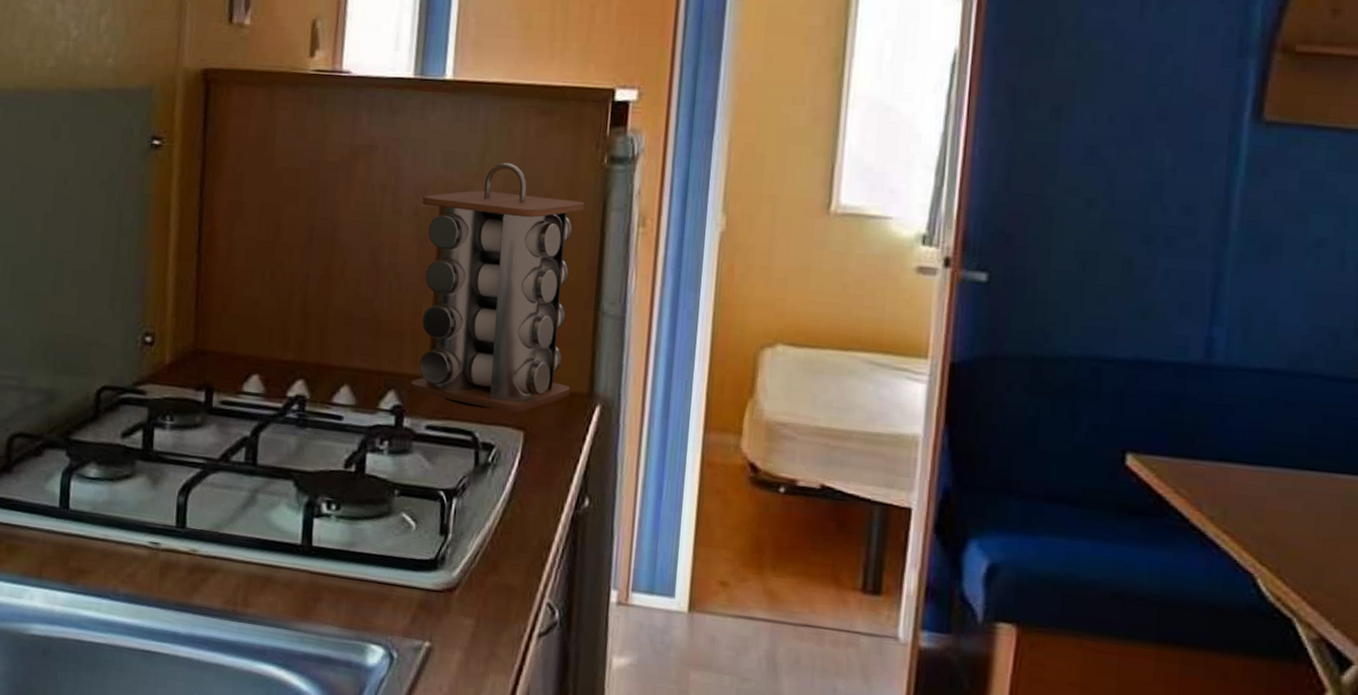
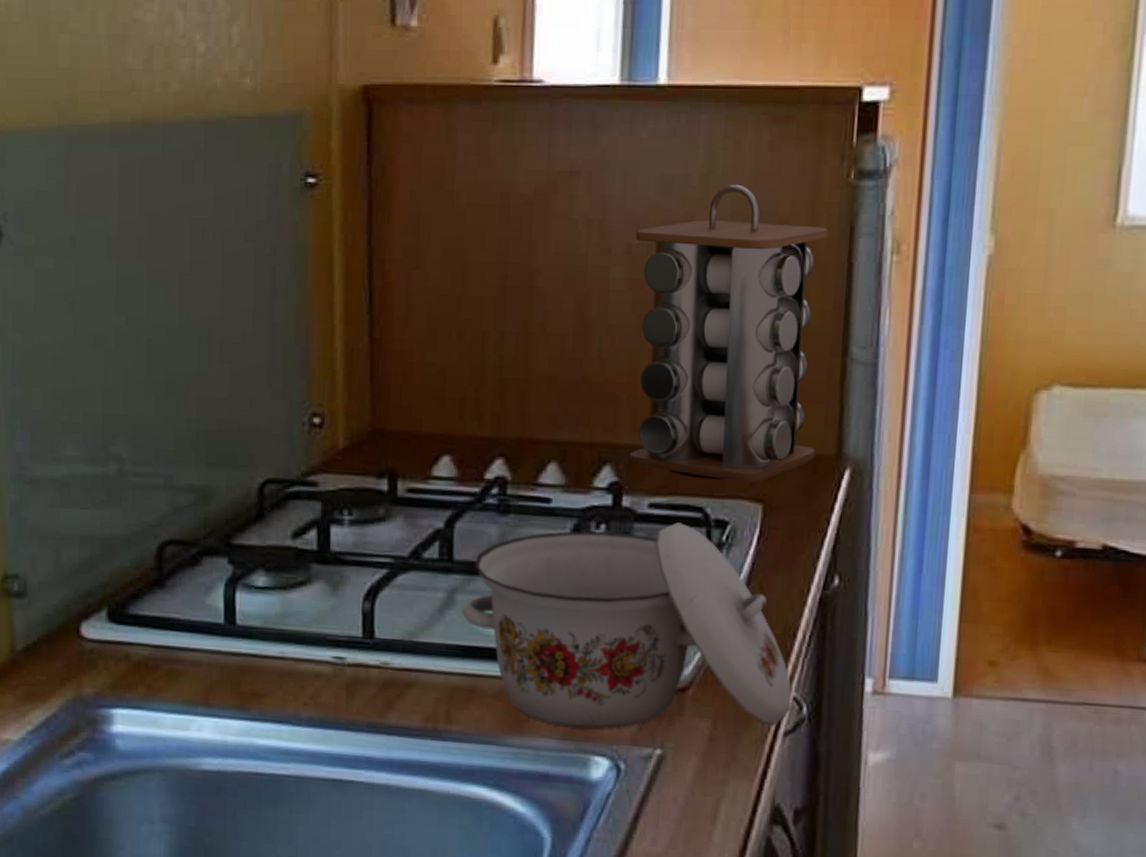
cooking pot: none [262,443,546,627] -> present [462,522,792,730]

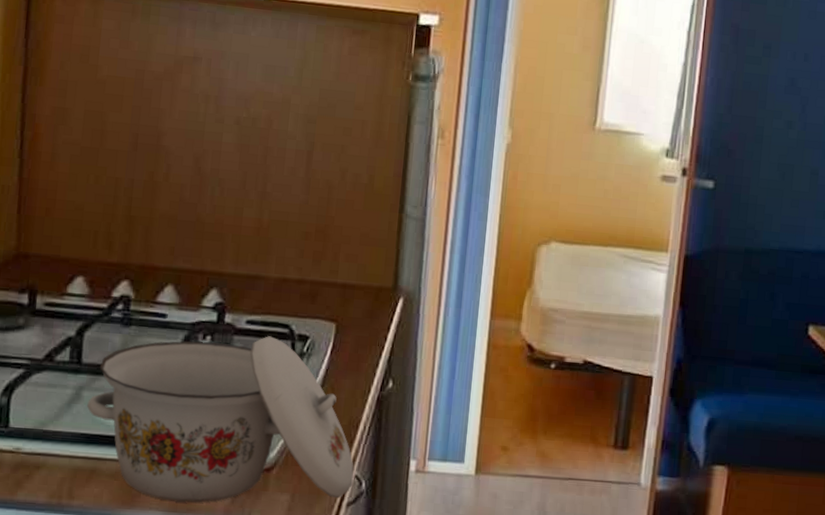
spice rack: present [629,184,829,483] -> none [231,77,392,307]

